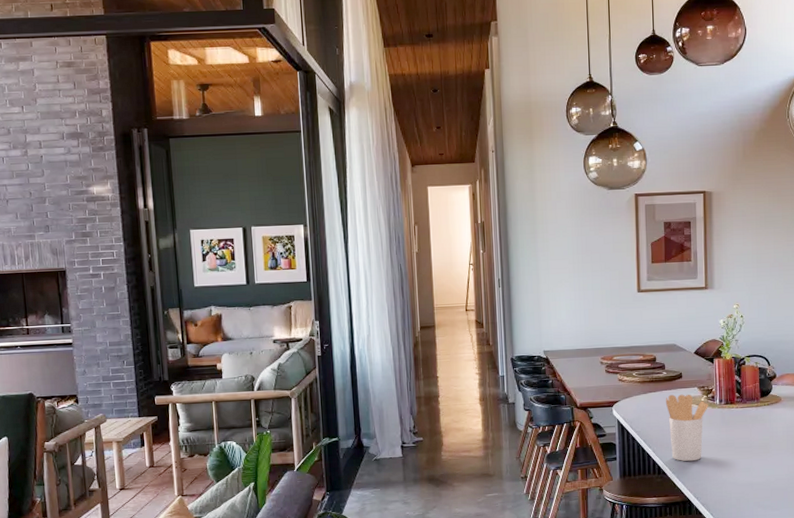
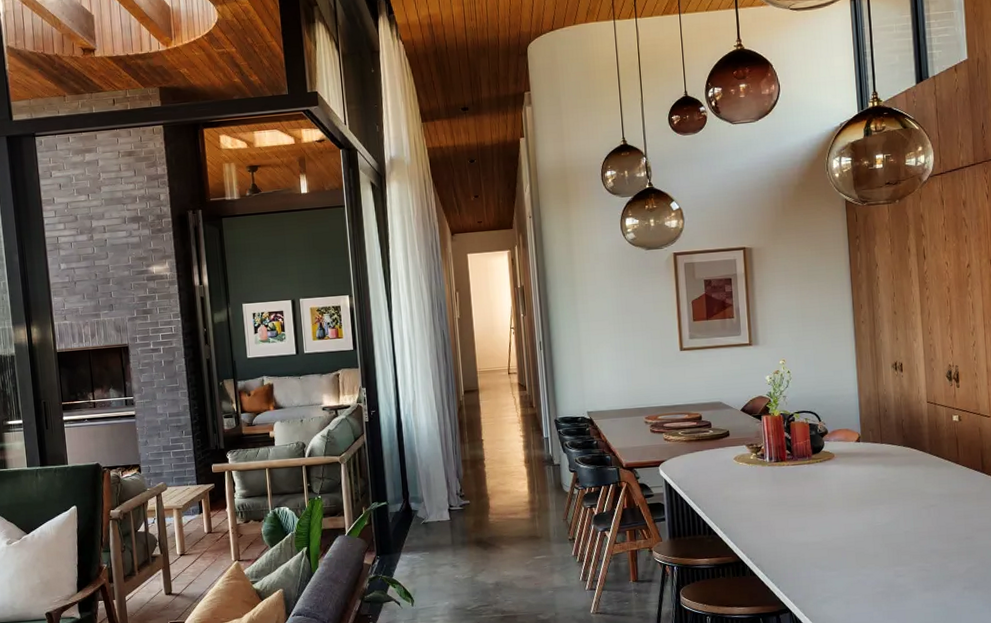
utensil holder: present [665,394,708,462] -> none [713,452,758,522]

